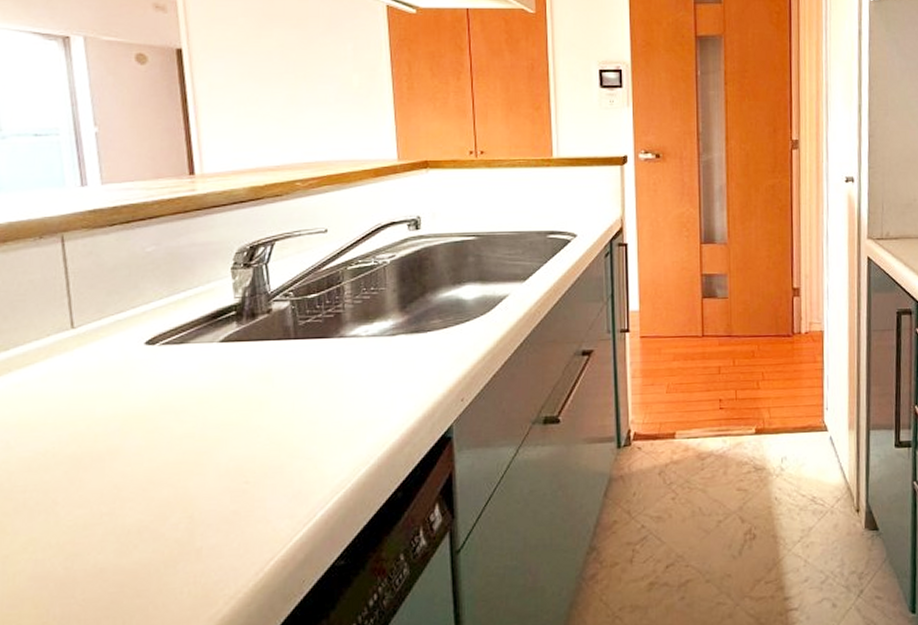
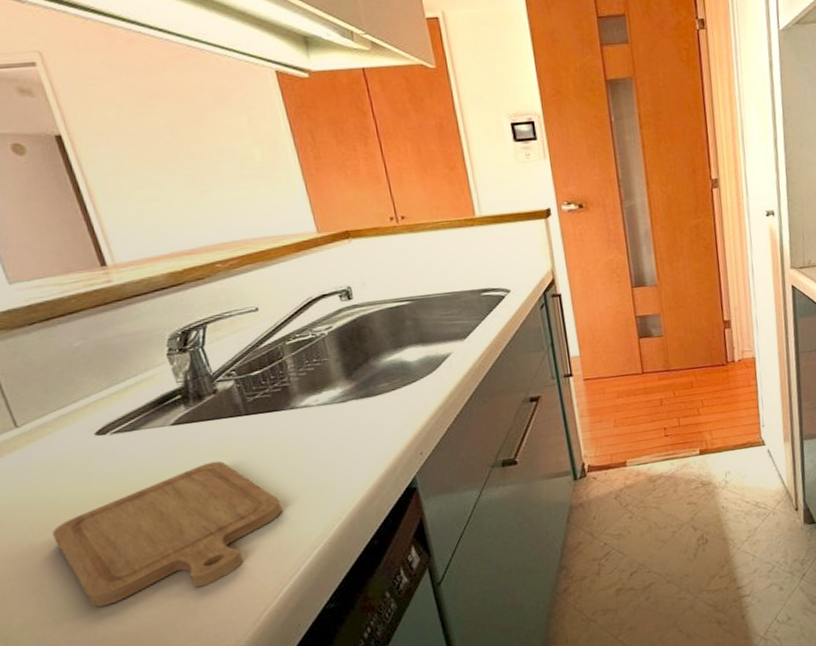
chopping board: none [79,385,311,533] -> present [52,460,282,607]

